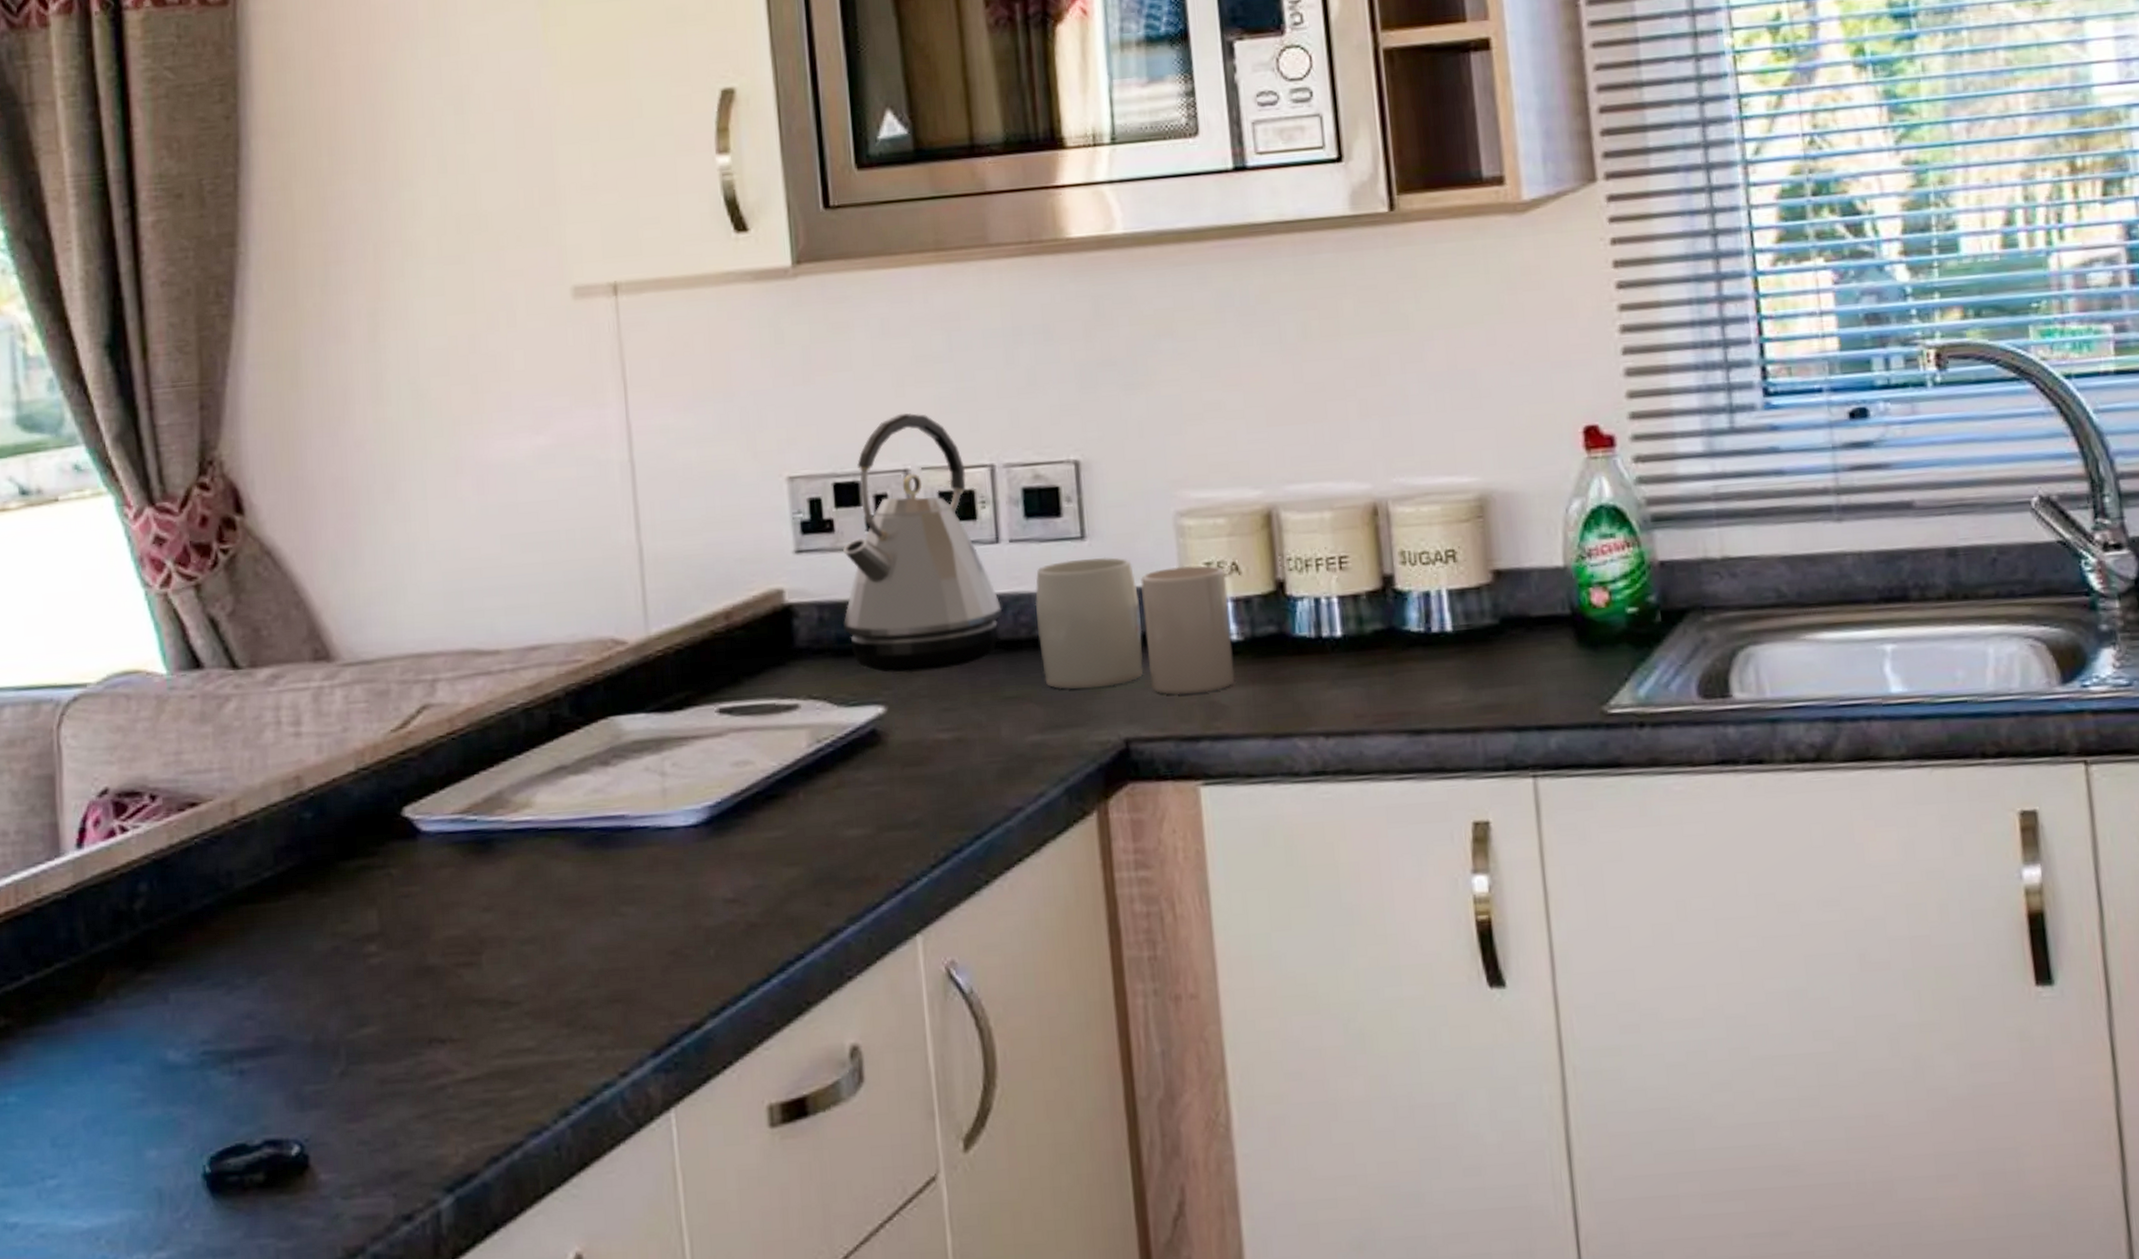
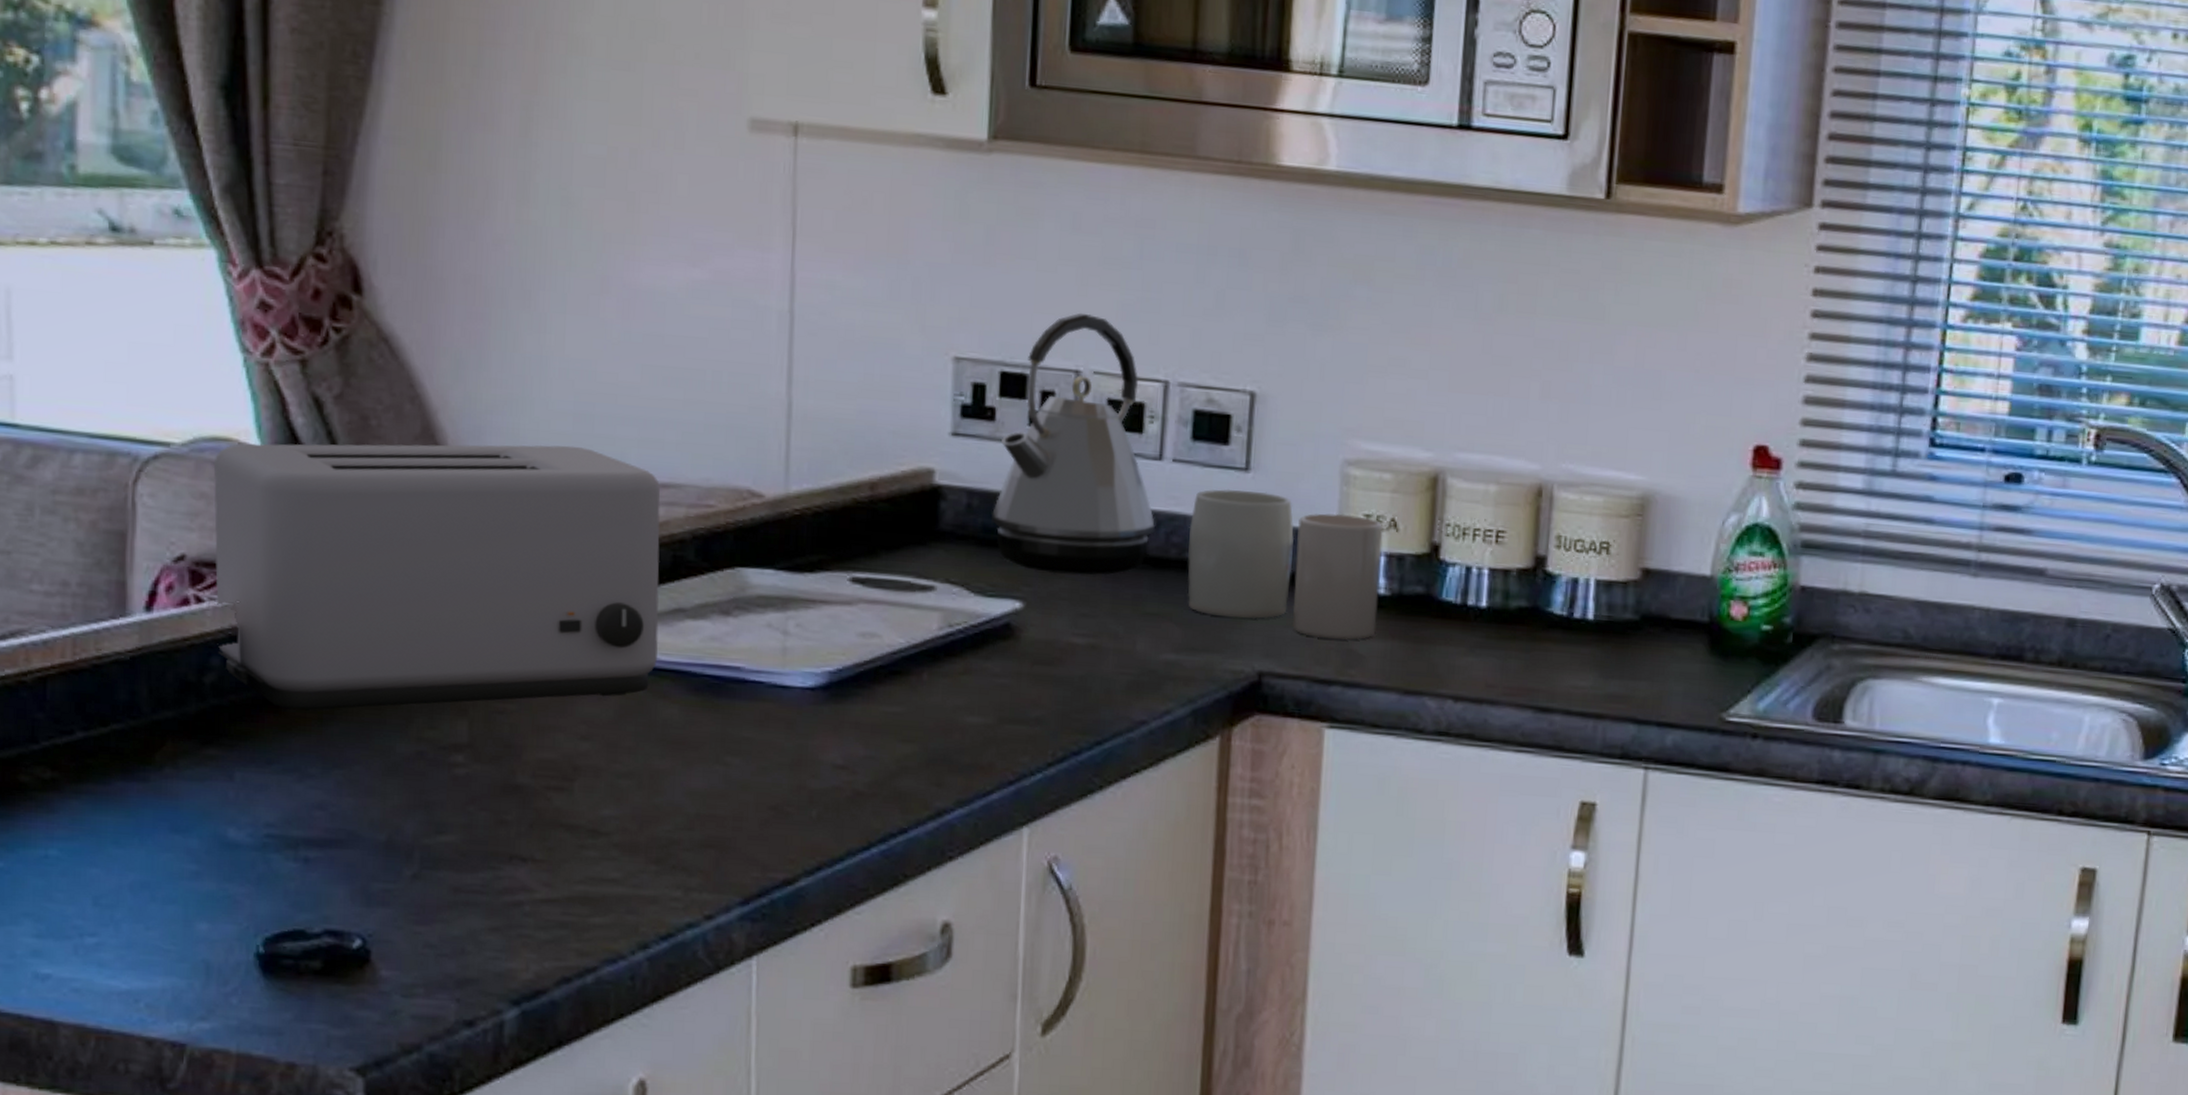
toaster: none [127,624,546,924] -> present [214,443,661,712]

